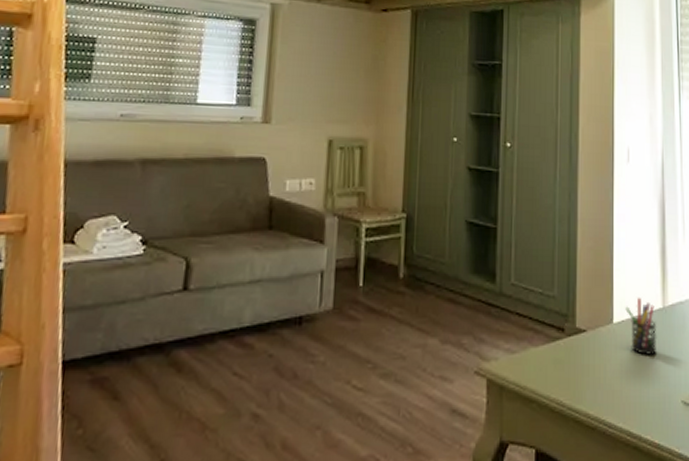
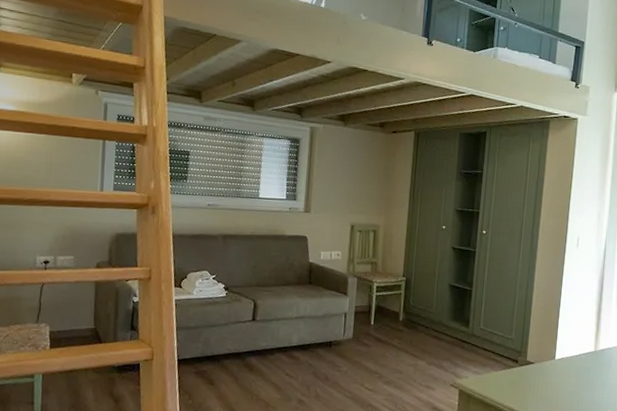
pen holder: present [625,297,657,357] -> none [565,342,588,383]

